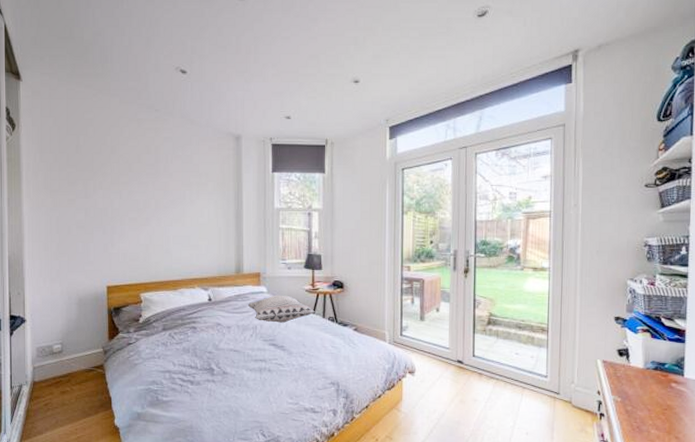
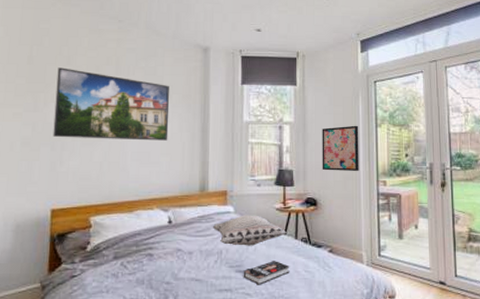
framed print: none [103,156,206,226] -> present [53,67,170,141]
book: none [276,336,318,357] -> present [243,261,290,285]
wall art: none [348,212,385,257] -> present [322,125,359,172]

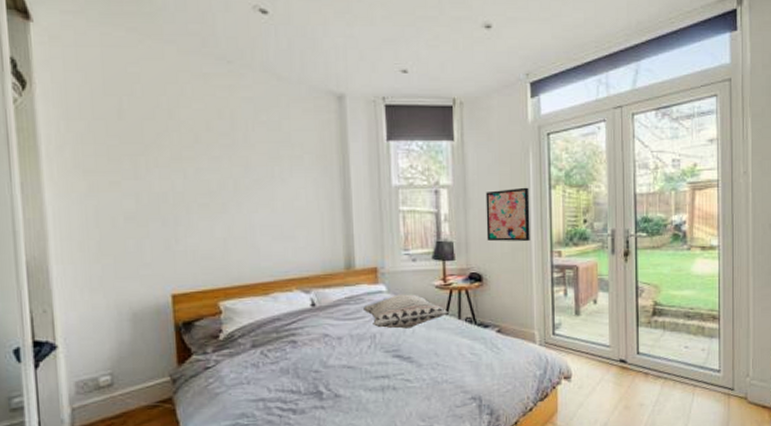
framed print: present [53,67,170,141] -> none [157,123,303,212]
book: present [243,261,290,285] -> none [401,343,454,370]

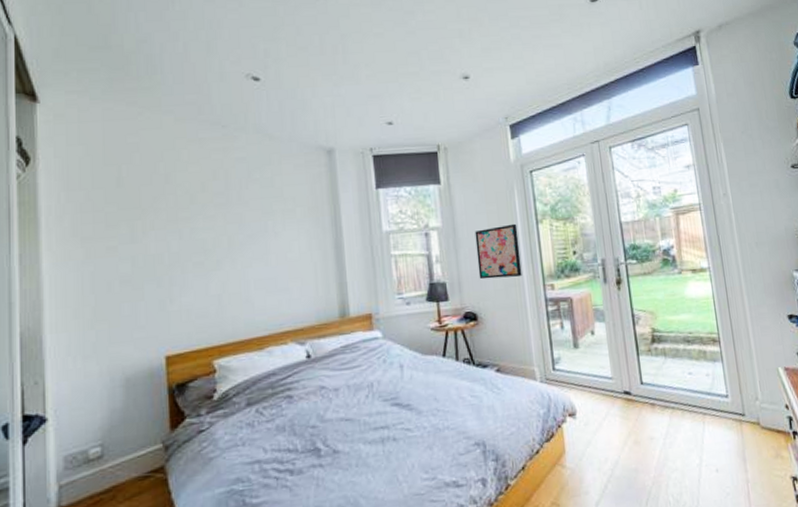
decorative pillow: present [364,294,450,329] -> none [360,338,447,376]

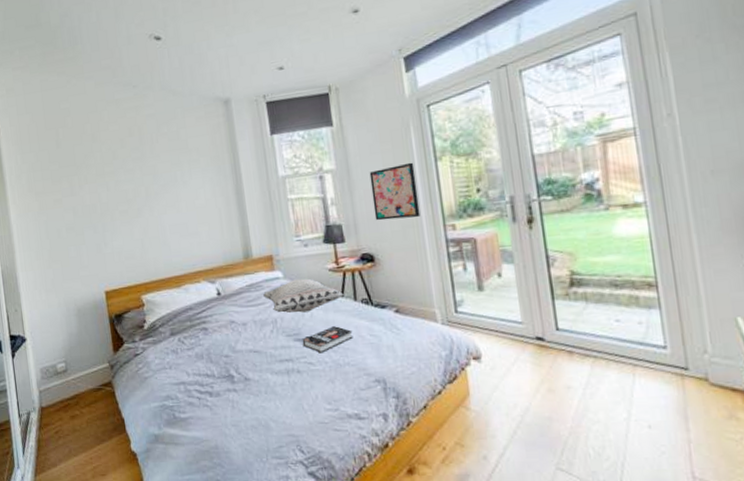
decorative pillow: none [360,338,447,376] -> present [263,278,345,313]
book: none [400,388,454,418] -> present [302,326,353,353]

